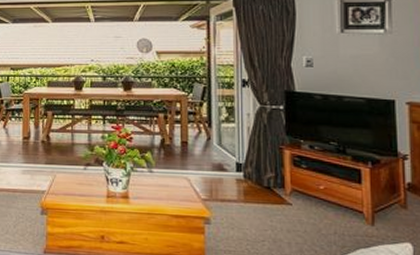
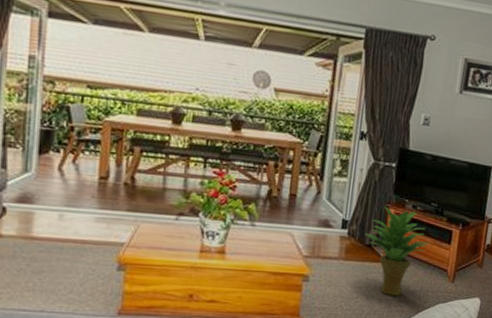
potted plant: none [261,147,337,240] -> present [364,206,430,296]

